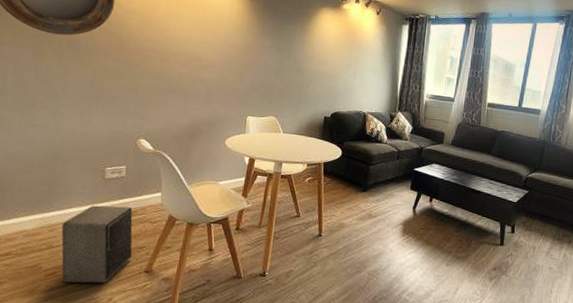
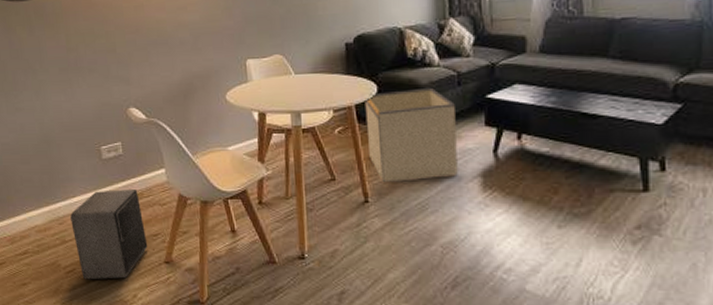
storage bin: none [328,156,393,223] -> present [364,88,458,182]

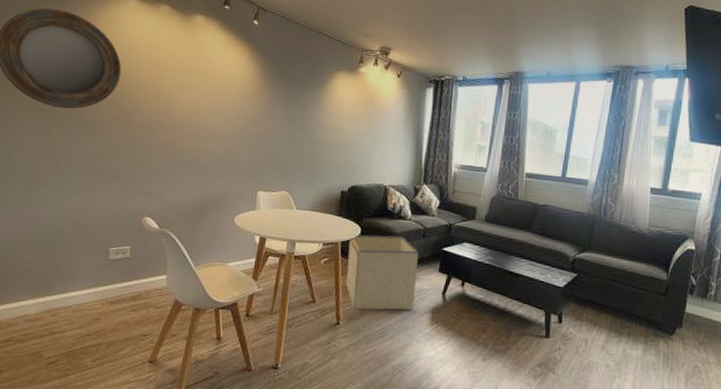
speaker: present [70,189,148,280] -> none [63,288,137,374]

